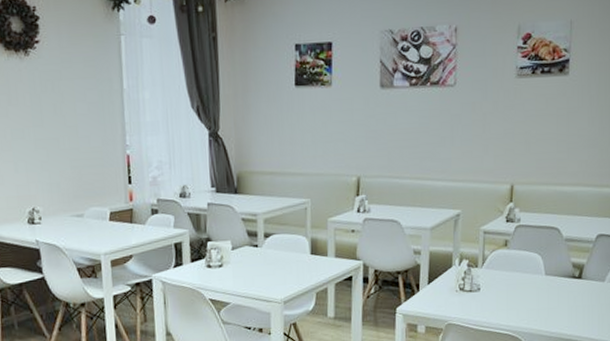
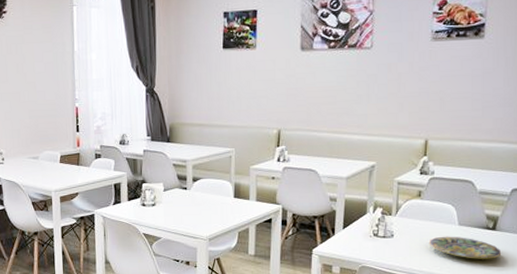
plate: none [515,287,588,311] -> present [428,236,502,259]

